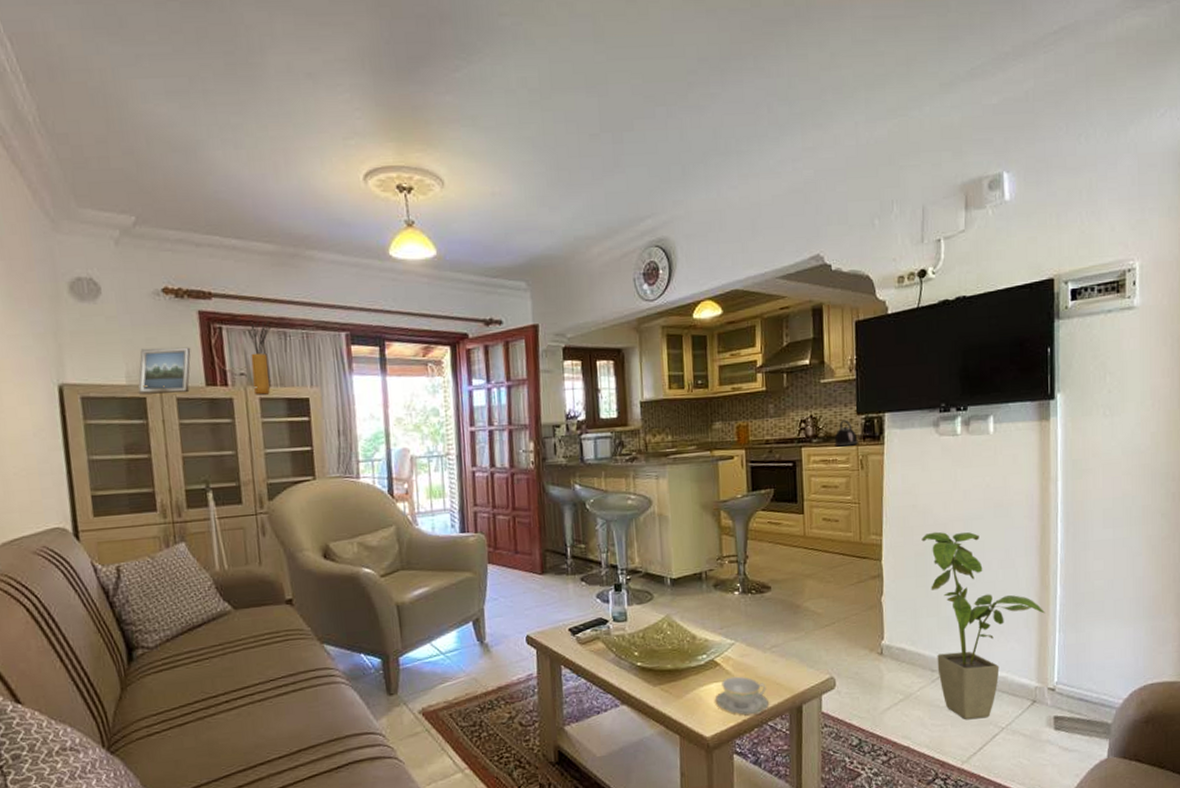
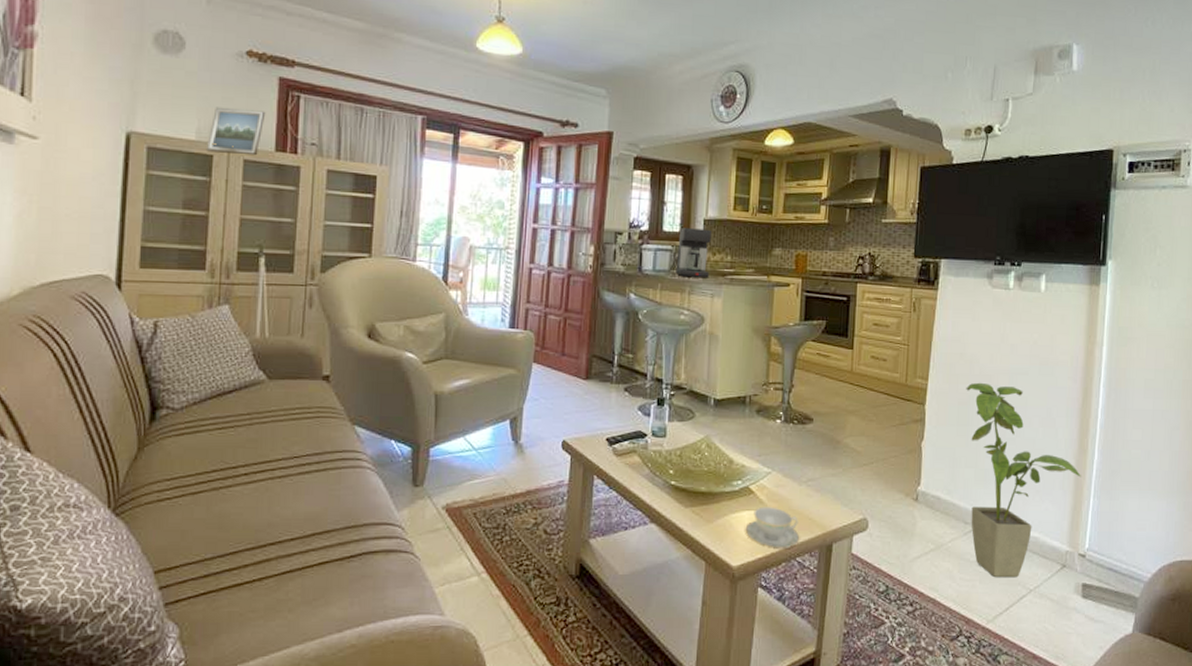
vase: present [248,318,273,395] -> none [322,91,351,167]
coffee maker: none [617,411,652,462] -> present [675,228,711,278]
kettle: present [834,419,858,447] -> none [890,260,913,288]

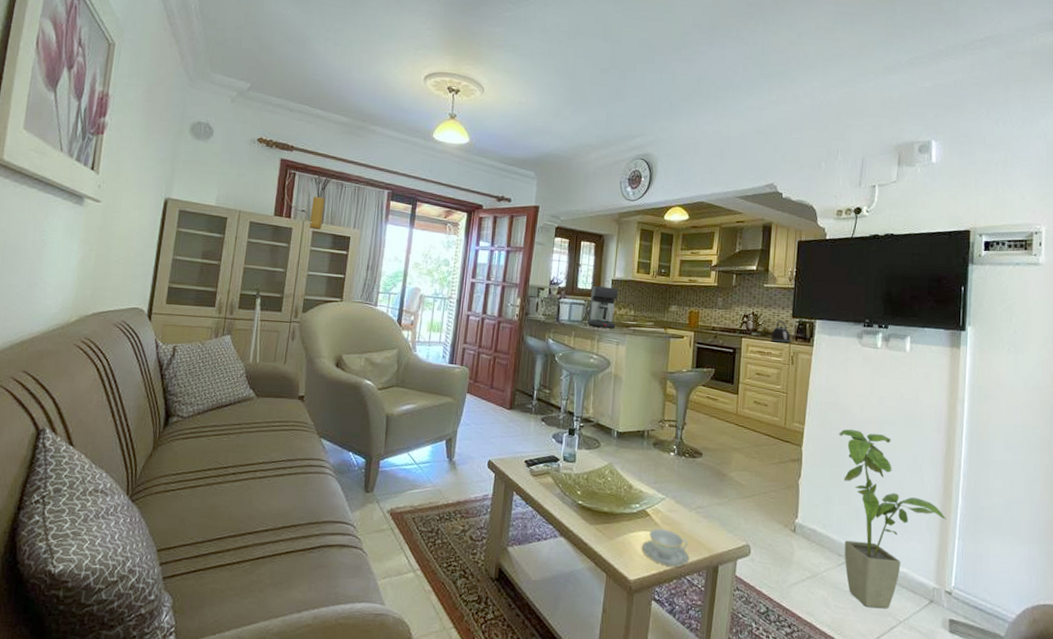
picture frame: present [205,107,266,156] -> none [222,180,269,219]
vase: none [322,91,351,167] -> present [309,170,335,229]
kettle: none [890,260,913,288] -> present [771,320,791,343]

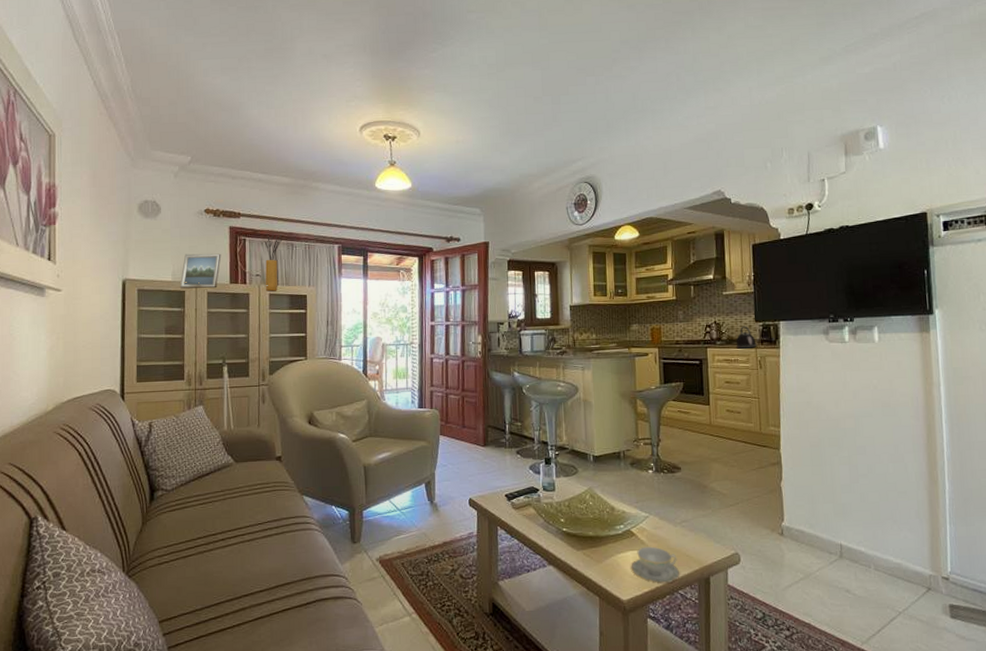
picture frame: none [222,180,269,219] -> present [179,253,221,289]
coffee maker: present [587,286,618,329] -> none [550,313,579,355]
house plant: present [839,429,947,609] -> none [816,426,936,602]

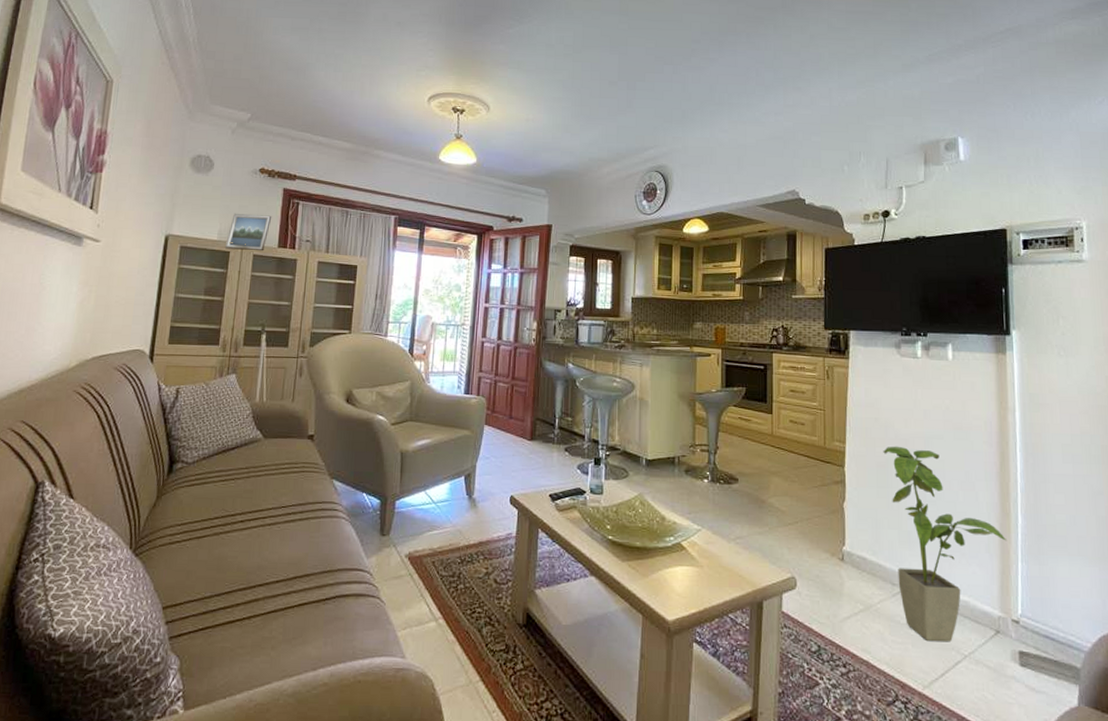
vase: present [265,233,284,292] -> none [314,198,339,259]
teacup: present [631,546,679,583] -> none [679,562,730,604]
kettle: present [736,325,757,349] -> none [803,332,825,357]
house plant: none [816,426,936,602] -> present [883,446,1007,642]

